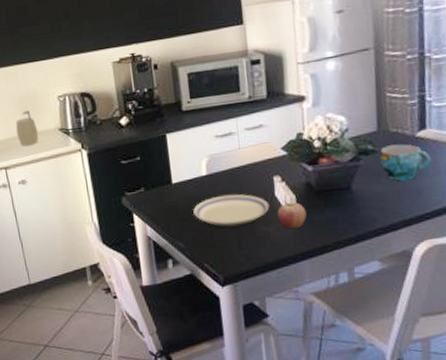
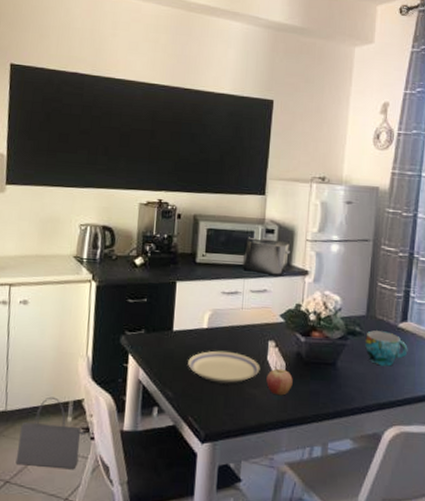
soap dispenser: present [15,110,39,147] -> none [29,232,53,267]
tote bag: none [46,265,108,330] -> present [15,396,85,470]
toaster: none [229,69,282,109] -> present [242,237,290,276]

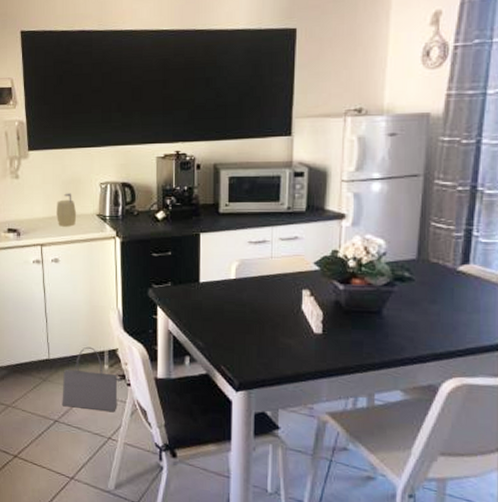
soap dispenser: none [29,232,53,267] -> present [55,193,77,227]
plate: present [188,350,261,385] -> none [217,301,295,335]
toaster: present [242,237,290,276] -> none [269,182,323,222]
fruit: present [266,366,293,396] -> none [302,316,332,346]
cup: present [365,330,408,366] -> none [416,275,471,314]

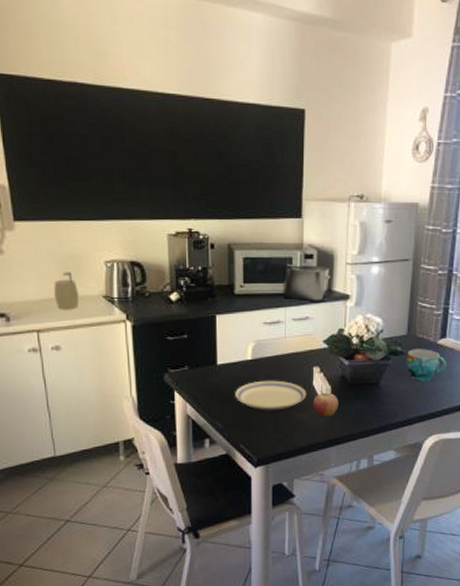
tote bag: present [62,346,122,413] -> none [73,438,140,505]
plate: none [217,301,295,335] -> present [235,380,307,412]
toaster: none [269,182,323,222] -> present [282,263,331,302]
fruit: none [302,316,332,346] -> present [313,391,339,417]
cup: none [416,275,471,314] -> present [406,349,447,382]

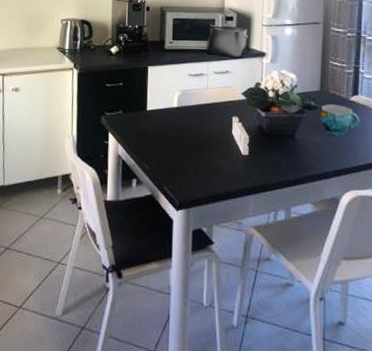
soap dispenser: present [53,272,80,310] -> none [18,27,39,58]
plate: present [235,380,307,412] -> none [161,127,226,157]
fruit: present [313,391,339,417] -> none [232,140,256,166]

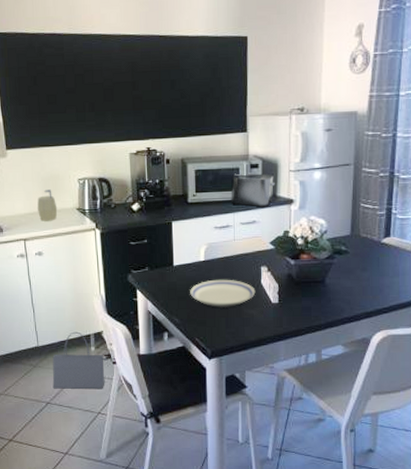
tote bag: none [14,172,74,237] -> present [52,331,108,390]
soap dispenser: none [18,27,39,58] -> present [37,189,58,221]
plate: none [161,127,226,157] -> present [190,279,256,309]
cup: present [320,104,360,136] -> none [351,248,392,279]

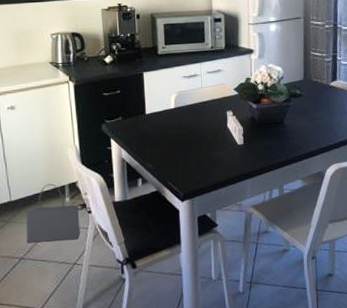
soap dispenser: present [37,189,58,221] -> none [9,44,30,76]
plate: present [190,279,256,309] -> none [162,124,223,152]
toaster: present [230,172,275,207] -> none [197,26,237,57]

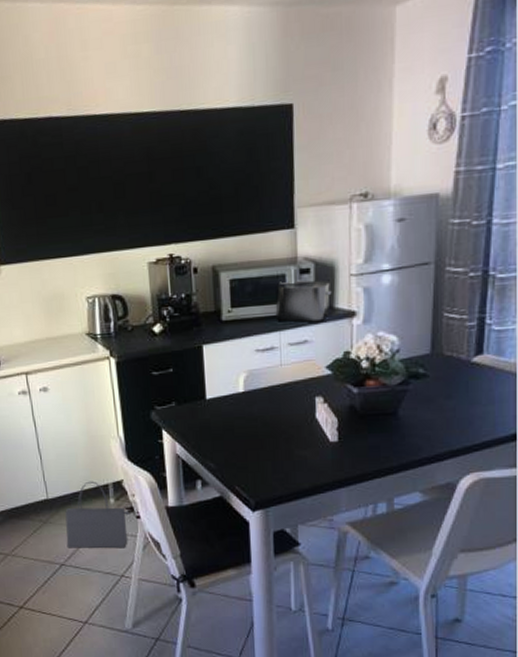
toaster: none [197,26,237,57] -> present [275,279,332,323]

